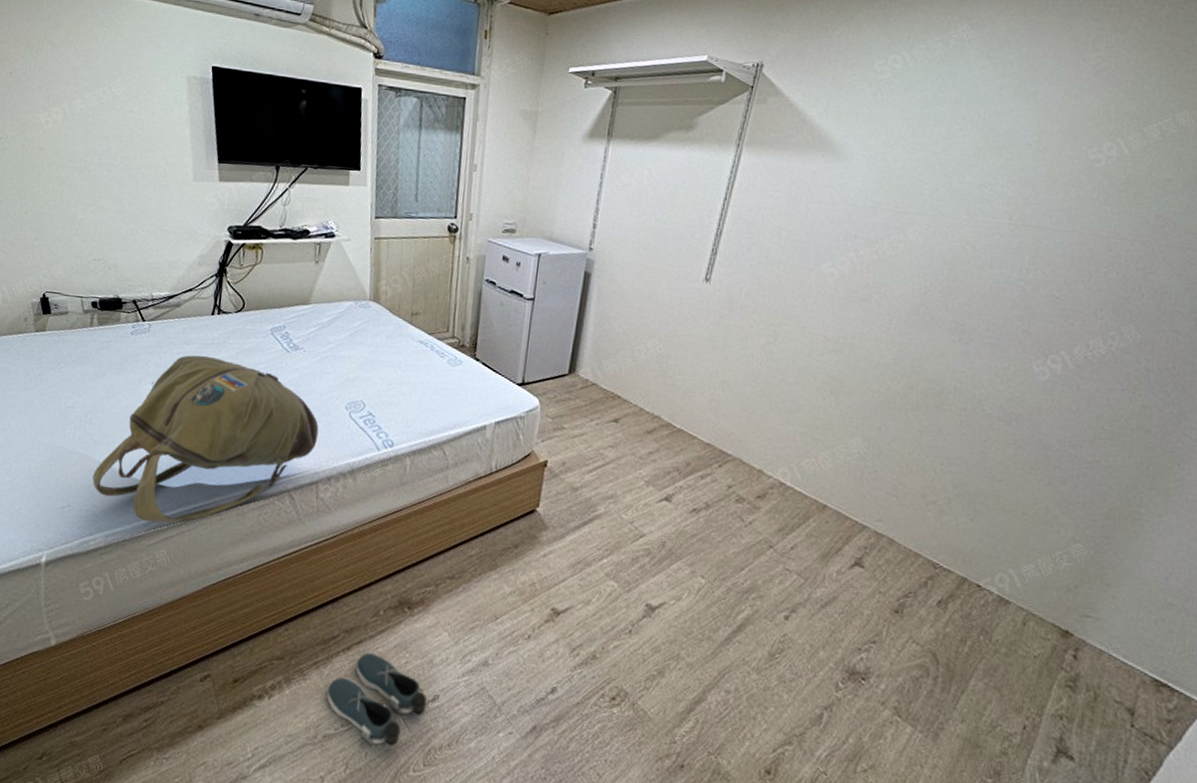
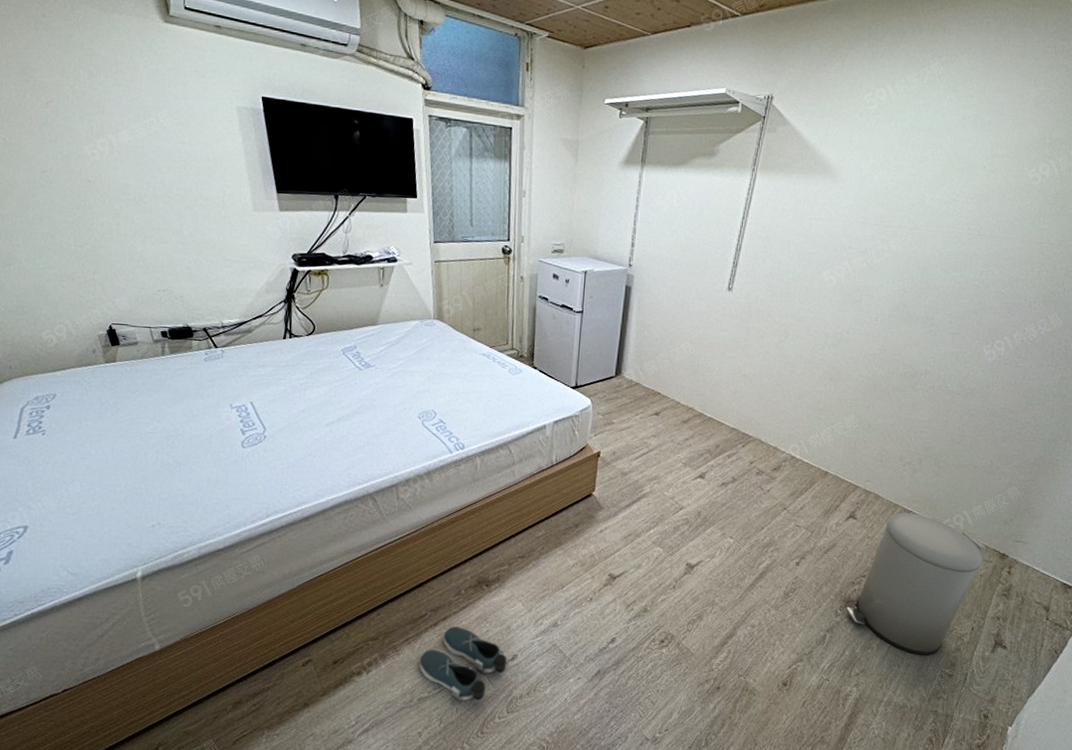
backpack: present [92,355,319,524] -> none [180,377,395,533]
pedal bin: none [850,564,1042,757] -> present [846,512,987,656]

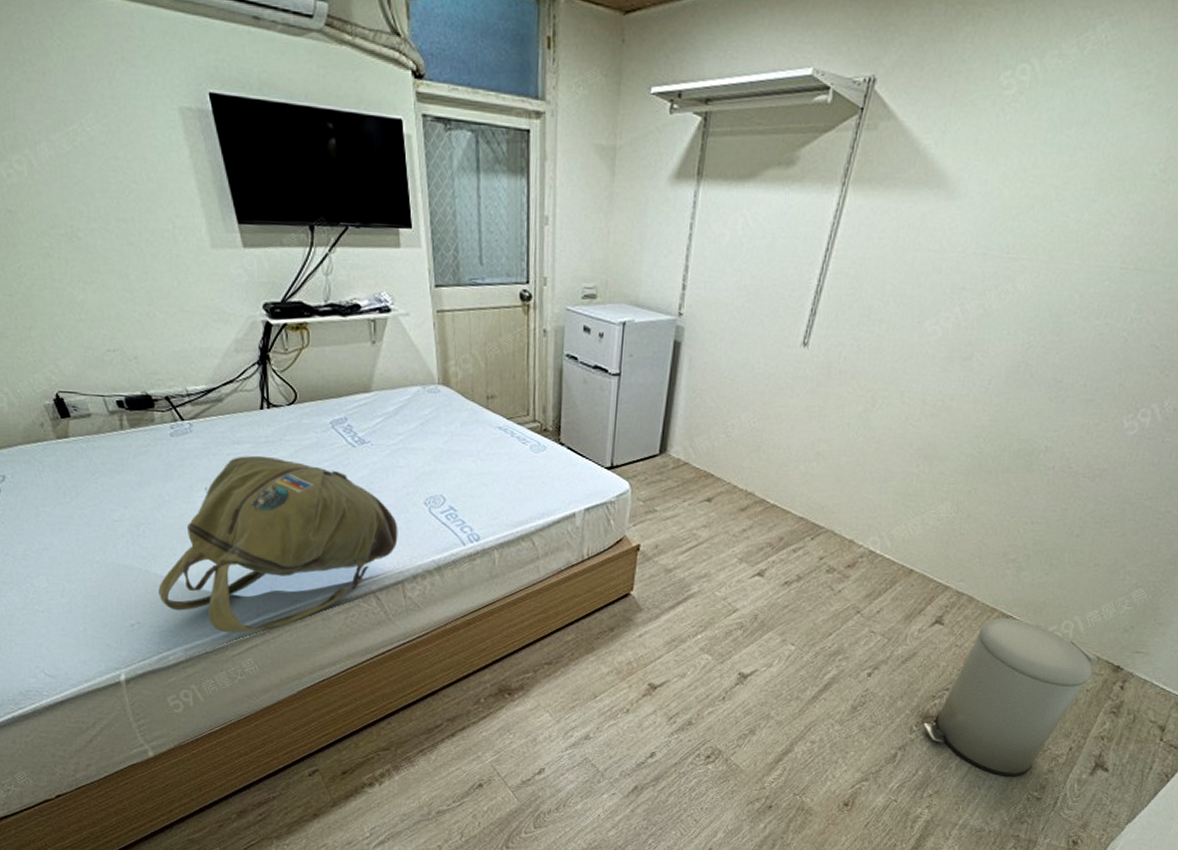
backpack: none [180,377,395,533] -> present [158,455,398,634]
shoe: present [419,625,507,702] -> none [436,736,534,816]

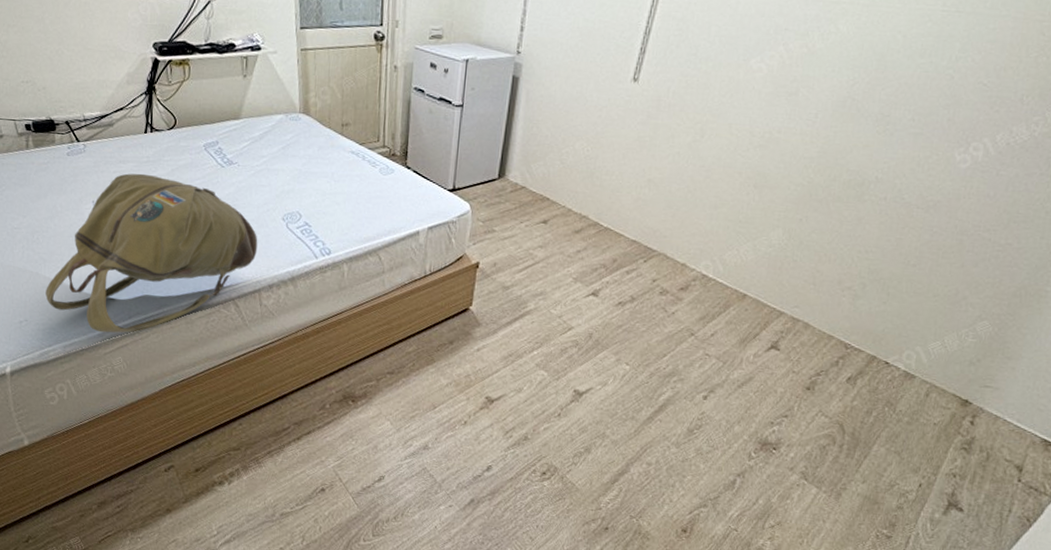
pedal bin: present [922,618,1099,777] -> none [761,345,945,512]

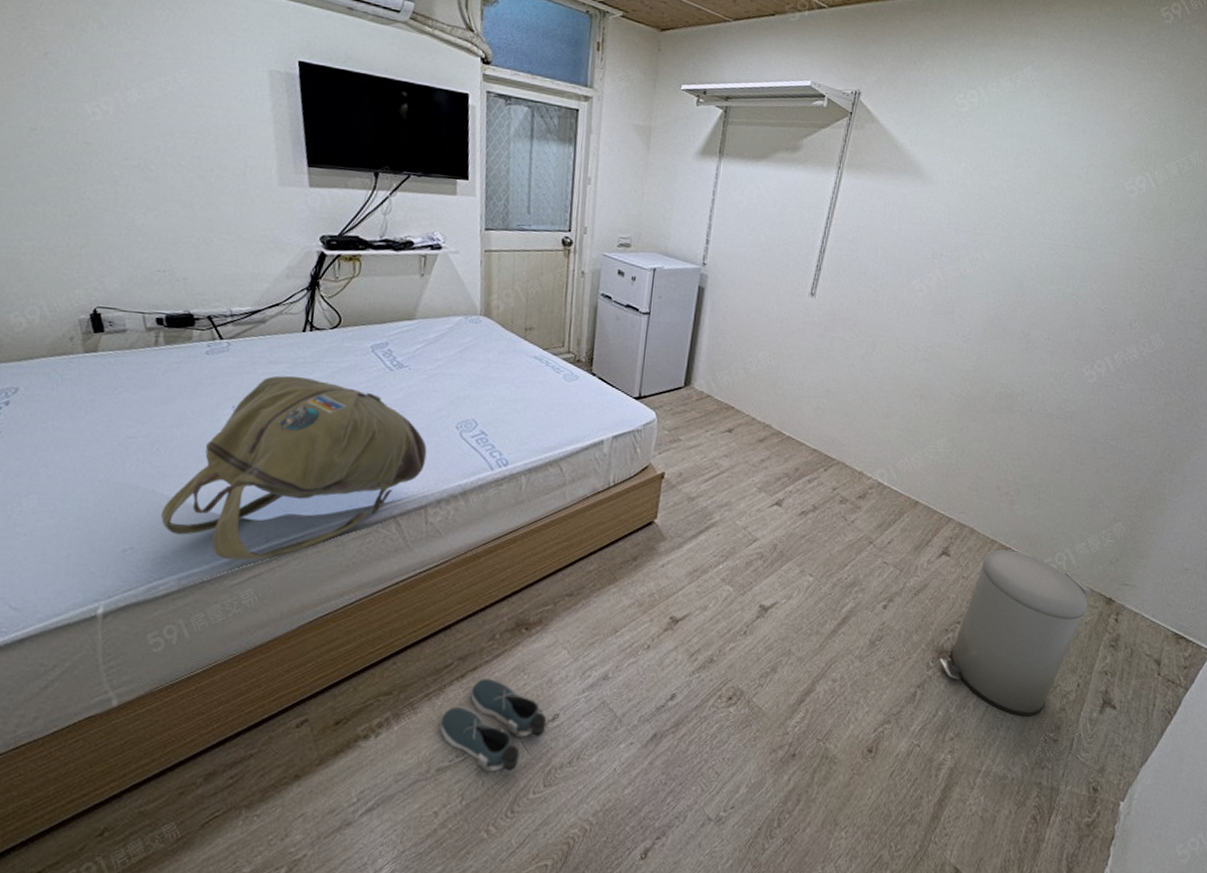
shoe: none [281,441,374,521] -> present [439,677,547,773]
pedal bin: none [761,345,945,512] -> present [939,549,1092,717]

